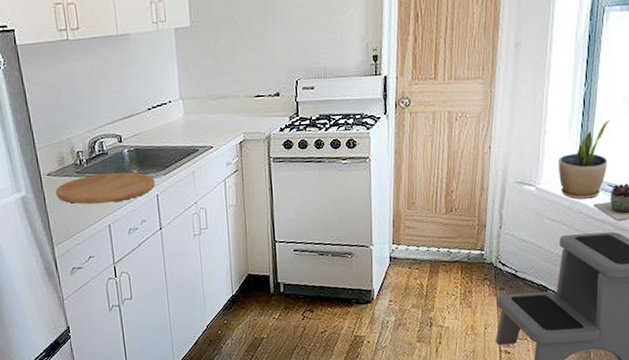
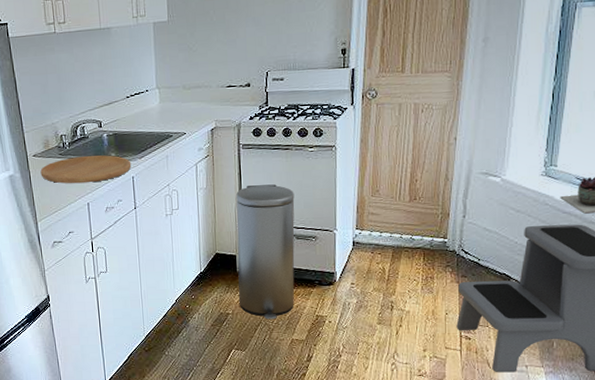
pedal bin: none [268,199,331,343] -> present [236,184,295,320]
potted plant: present [559,120,610,200] -> none [525,114,580,192]

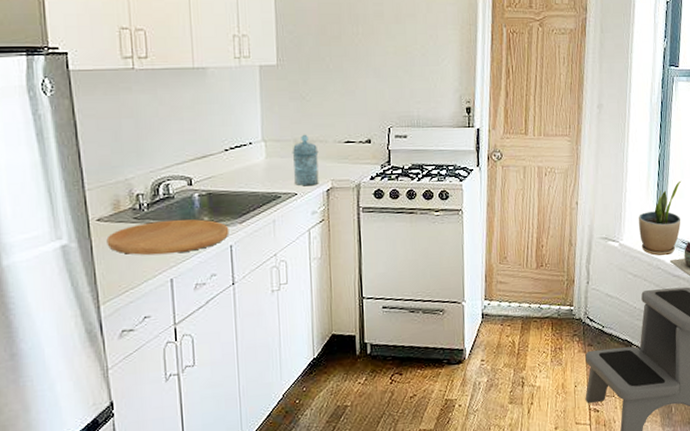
canister: none [181,80,204,127] -> present [292,134,319,187]
pedal bin: present [236,184,295,320] -> none [355,252,422,410]
potted plant: none [525,114,580,192] -> present [639,180,682,256]

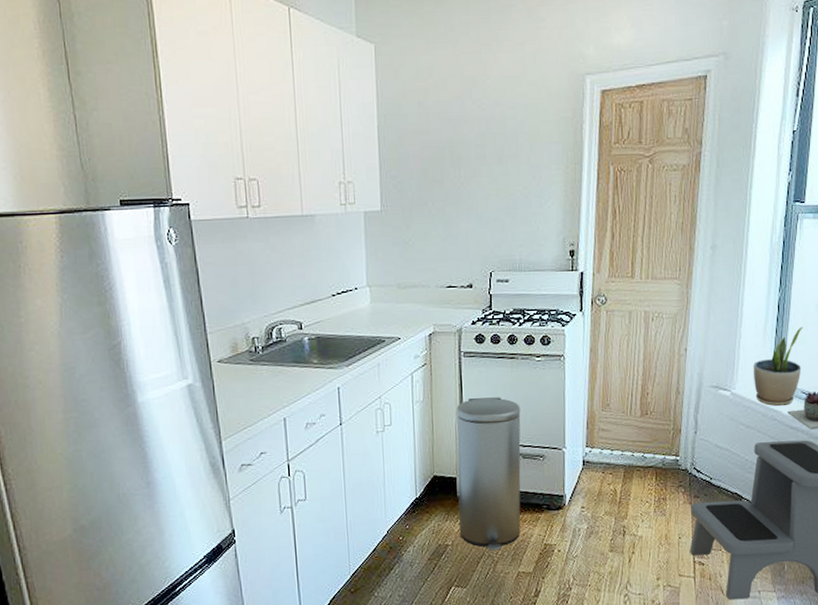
cutting board: present [106,219,229,256] -> none [226,361,337,396]
canister: present [292,134,319,187] -> none [395,279,422,331]
pedal bin: none [355,252,422,410] -> present [456,397,521,551]

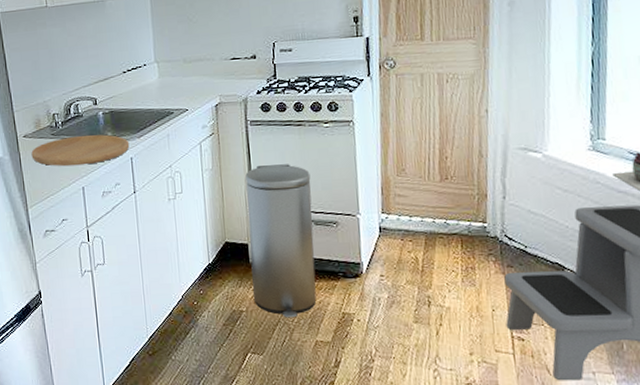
cutting board: none [226,361,337,396] -> present [31,134,130,167]
potted plant: present [754,326,804,407] -> none [567,81,626,169]

